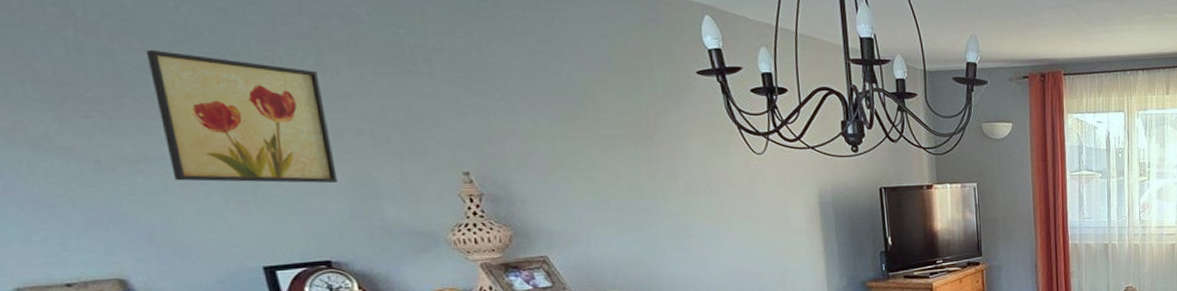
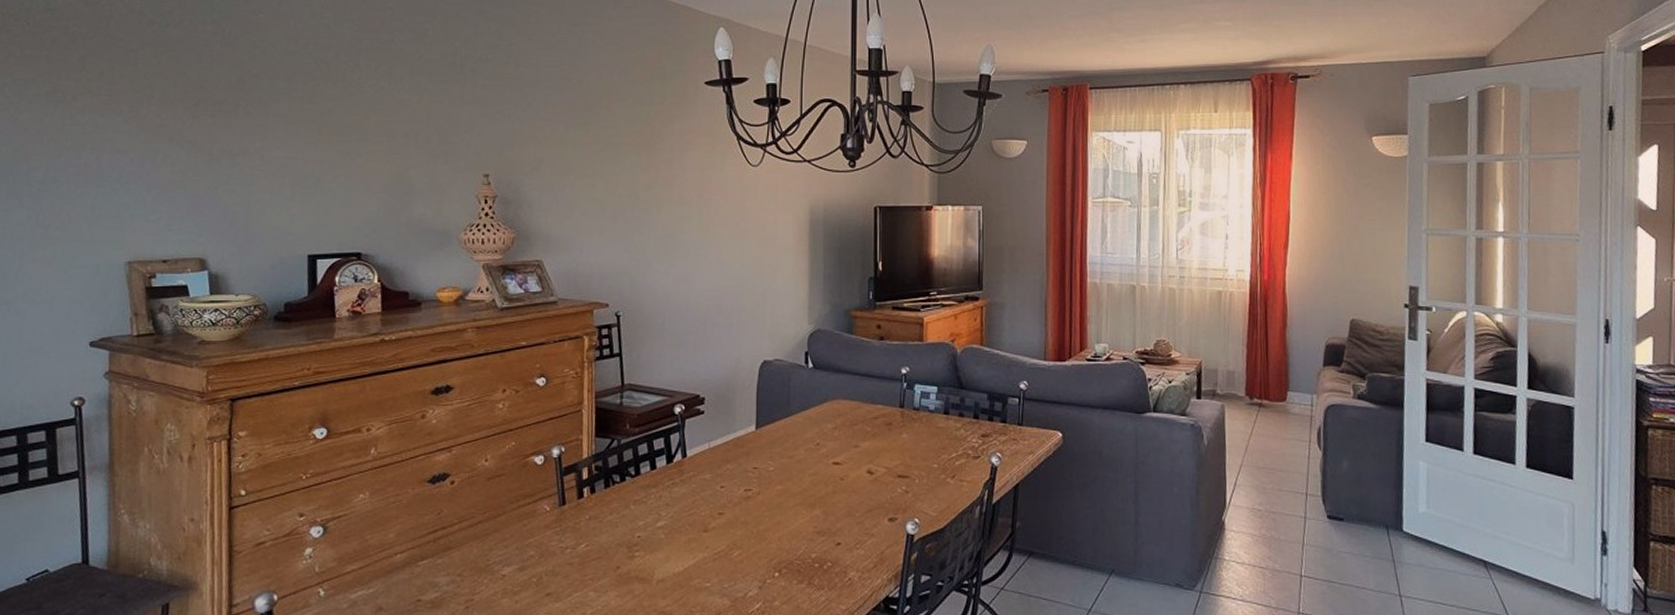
wall art: present [145,49,338,183] -> none [260,59,386,179]

